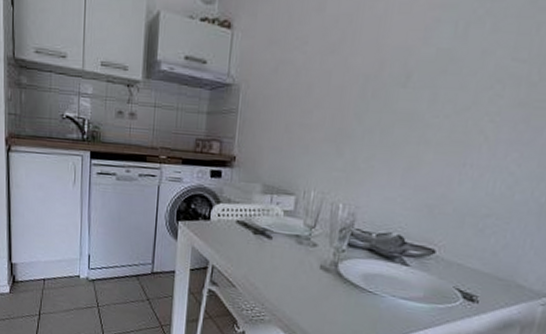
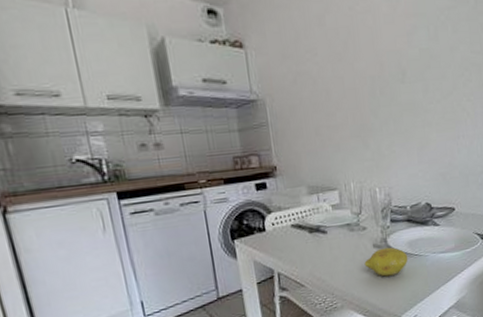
fruit: none [305,272,359,307] -> present [364,247,408,277]

